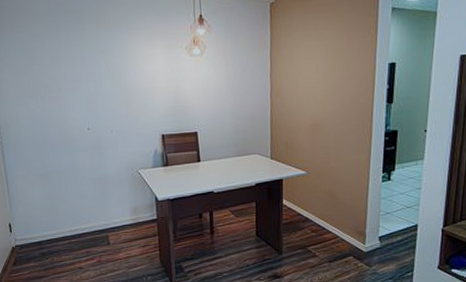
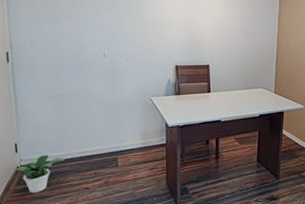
potted plant: none [11,234,57,274] -> present [15,155,64,193]

